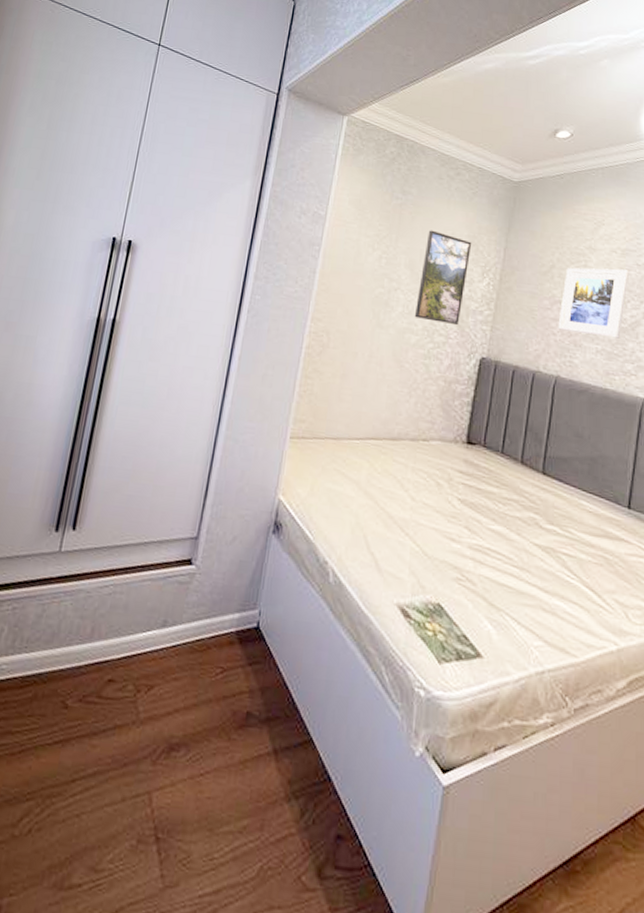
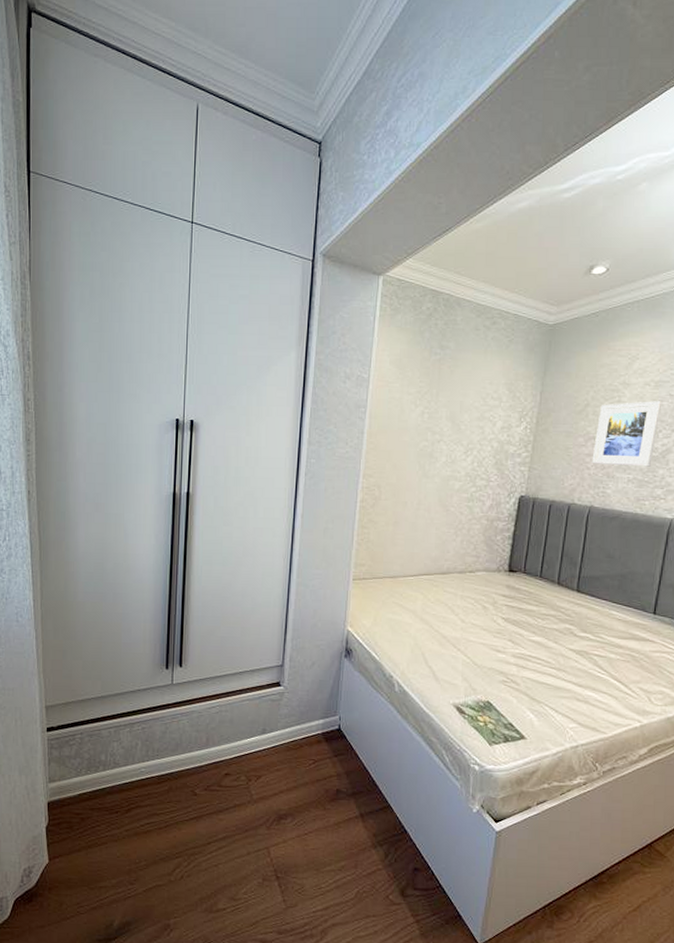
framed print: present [414,230,472,325] -> none [457,381,510,468]

